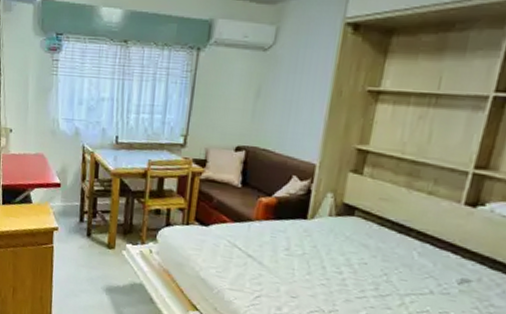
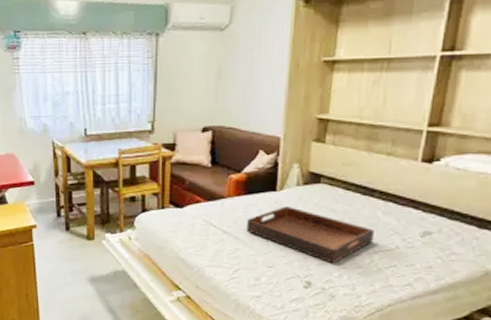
serving tray: none [272,236,408,302] -> present [247,206,374,264]

